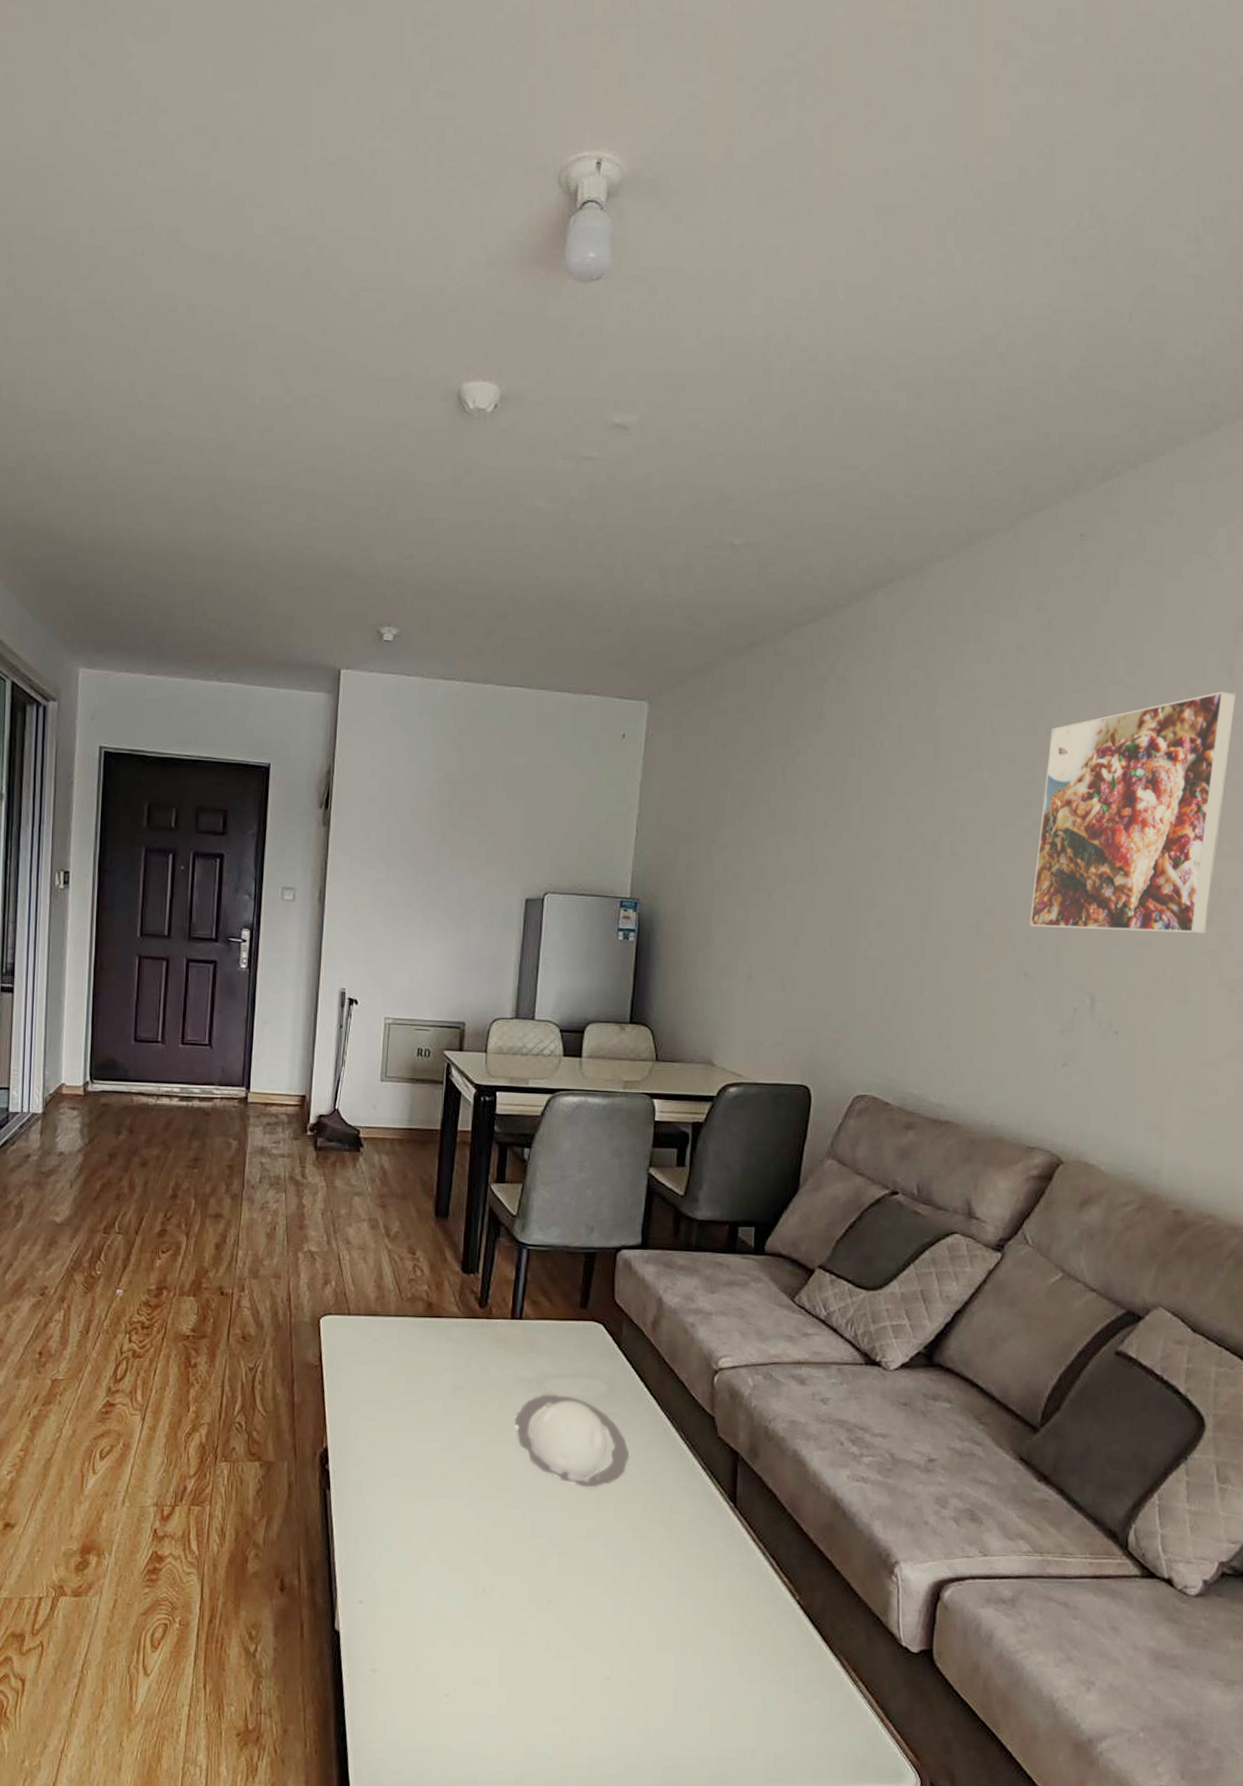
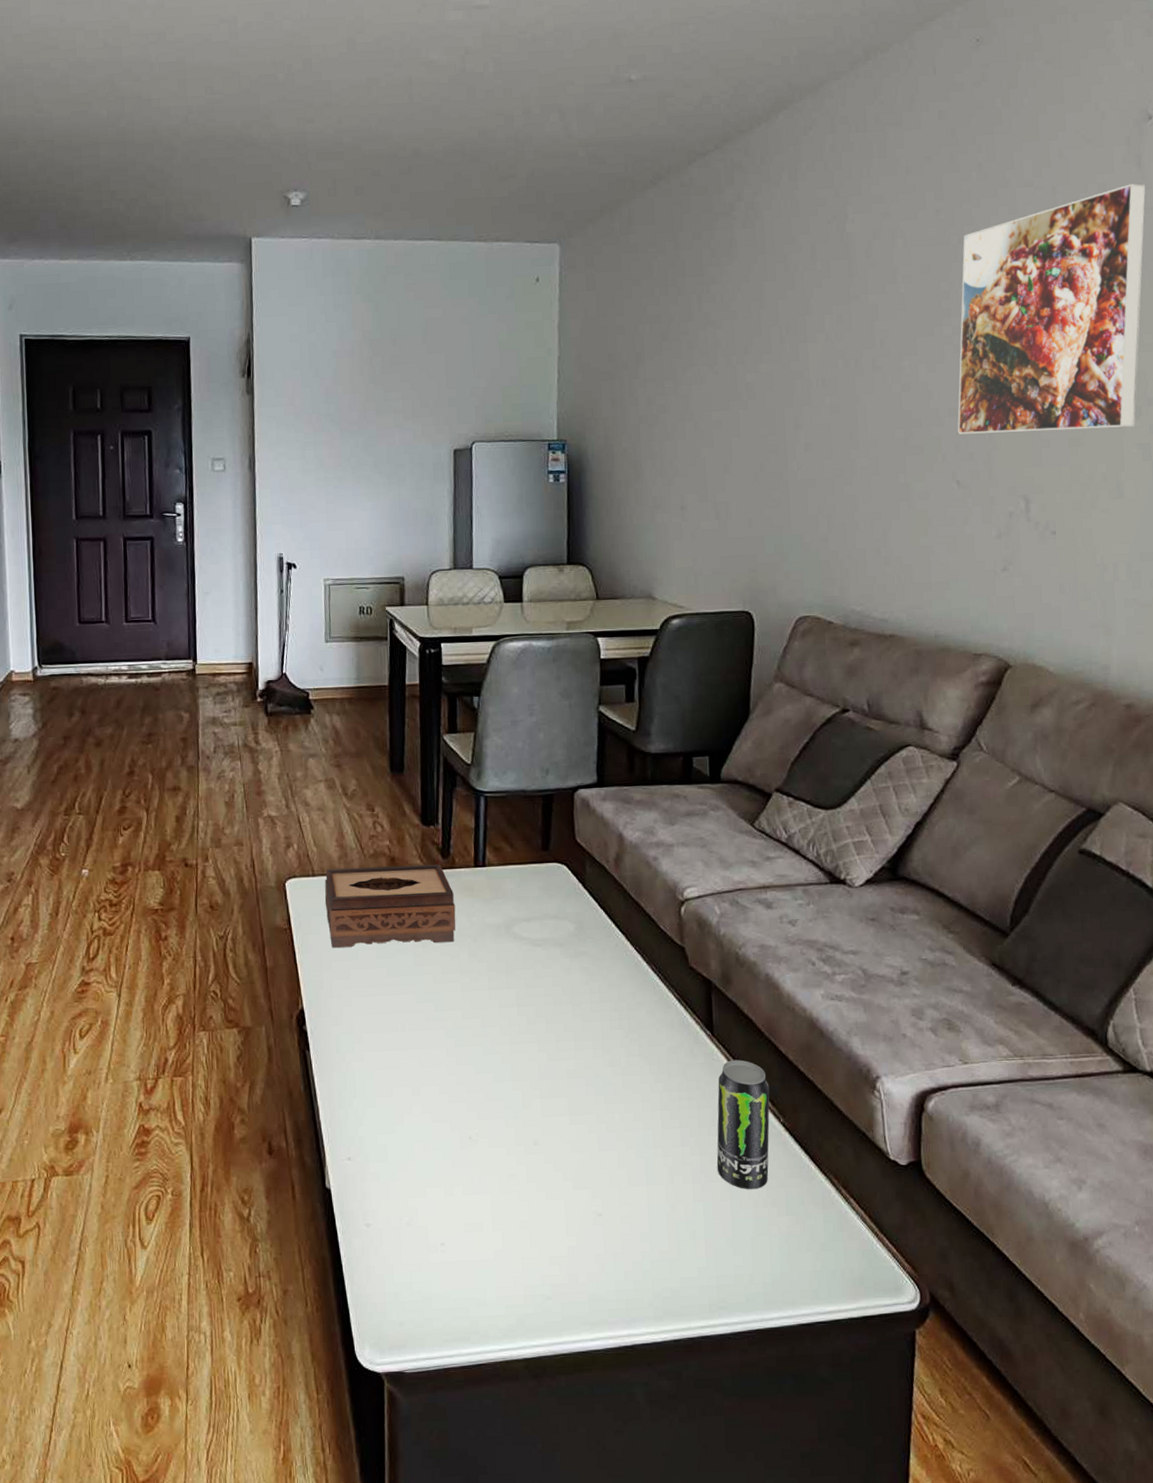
tissue box: none [358,1308,489,1393] -> present [325,864,456,948]
decorative bowl: present [513,1394,630,1488] -> none [485,938,604,1028]
beverage can: none [728,1533,788,1665] -> present [717,1059,770,1190]

